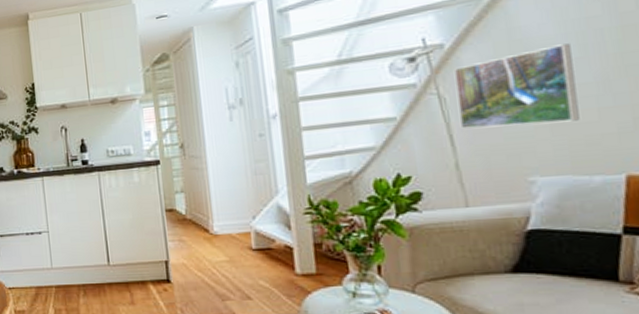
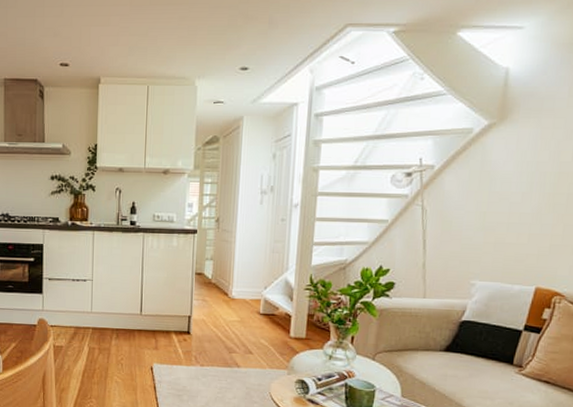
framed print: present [453,43,580,129] -> none [432,180,522,242]

